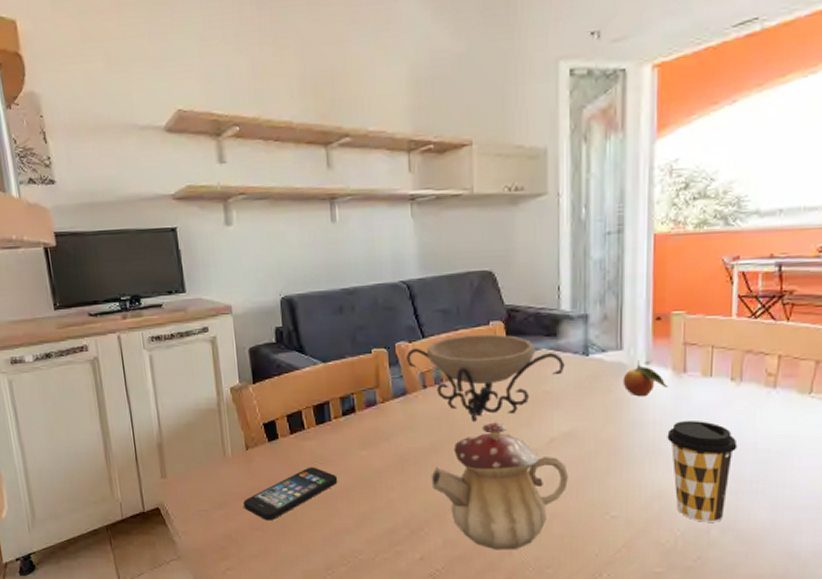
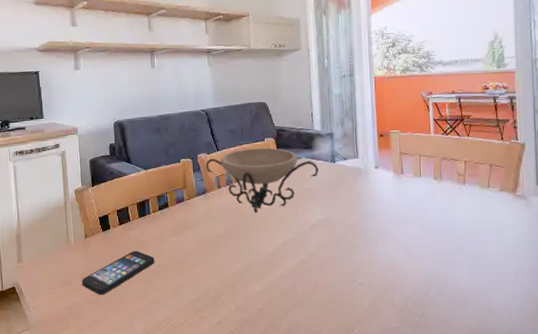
teapot: present [431,422,568,550] -> none [225,213,326,313]
fruit: present [623,359,668,397] -> none [360,165,392,192]
coffee cup: present [667,421,738,522] -> none [393,209,443,286]

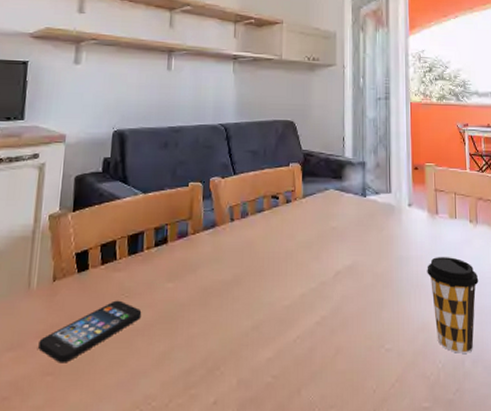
decorative bowl: present [206,147,319,214] -> none [218,174,348,255]
coffee cup: none [393,209,443,286] -> present [427,257,479,353]

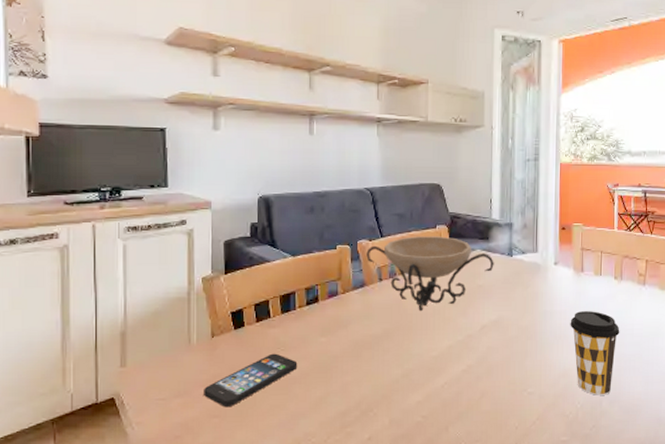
decorative bowl: none [218,174,348,255] -> present [366,236,494,312]

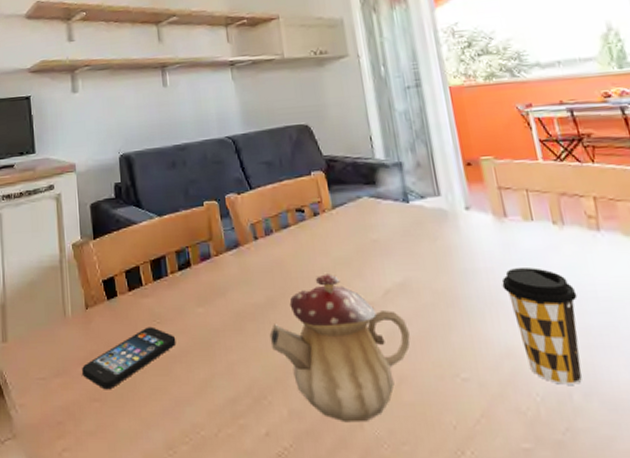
decorative bowl: present [366,236,494,312] -> none [236,184,388,275]
teapot: none [382,311,495,427] -> present [269,274,410,423]

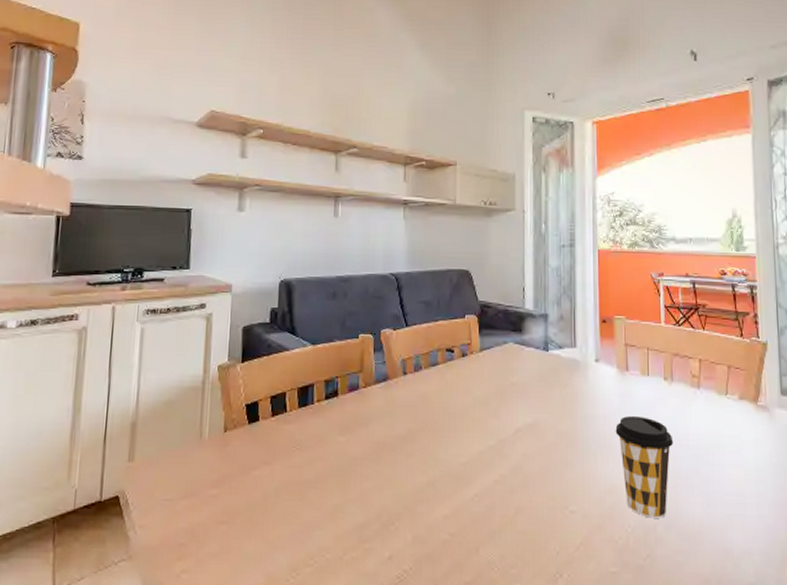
smartphone: present [82,326,176,390] -> none [212,452,314,513]
teapot: present [269,274,410,423] -> none [405,411,531,548]

